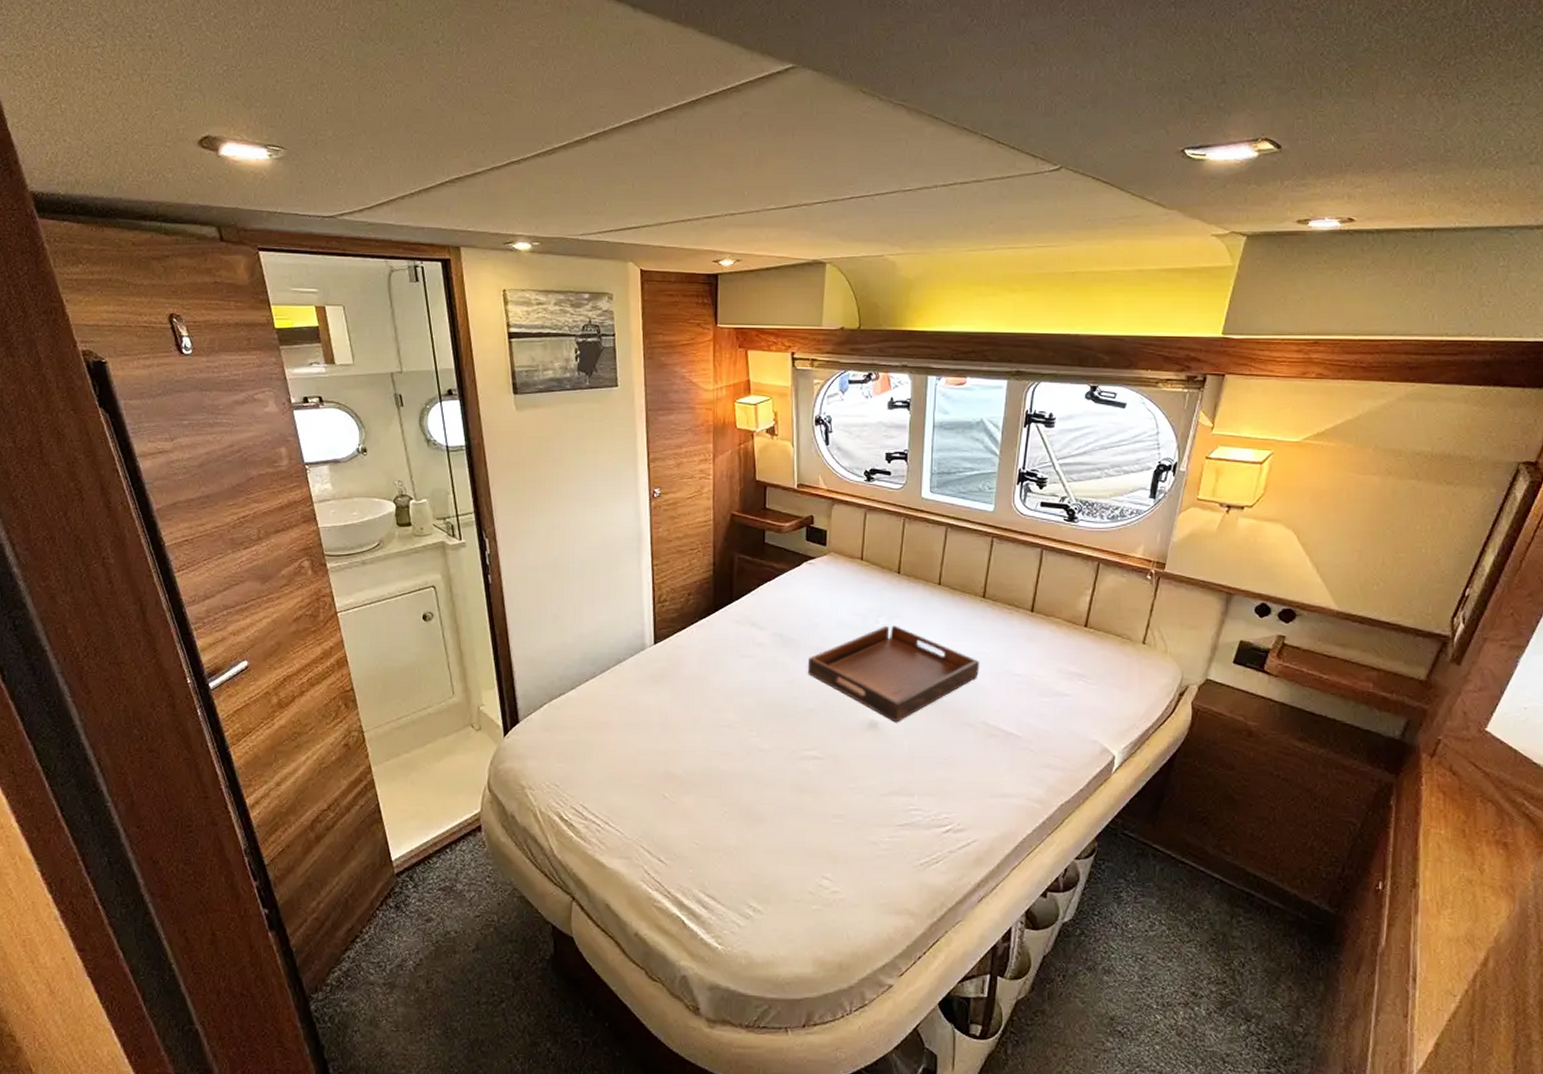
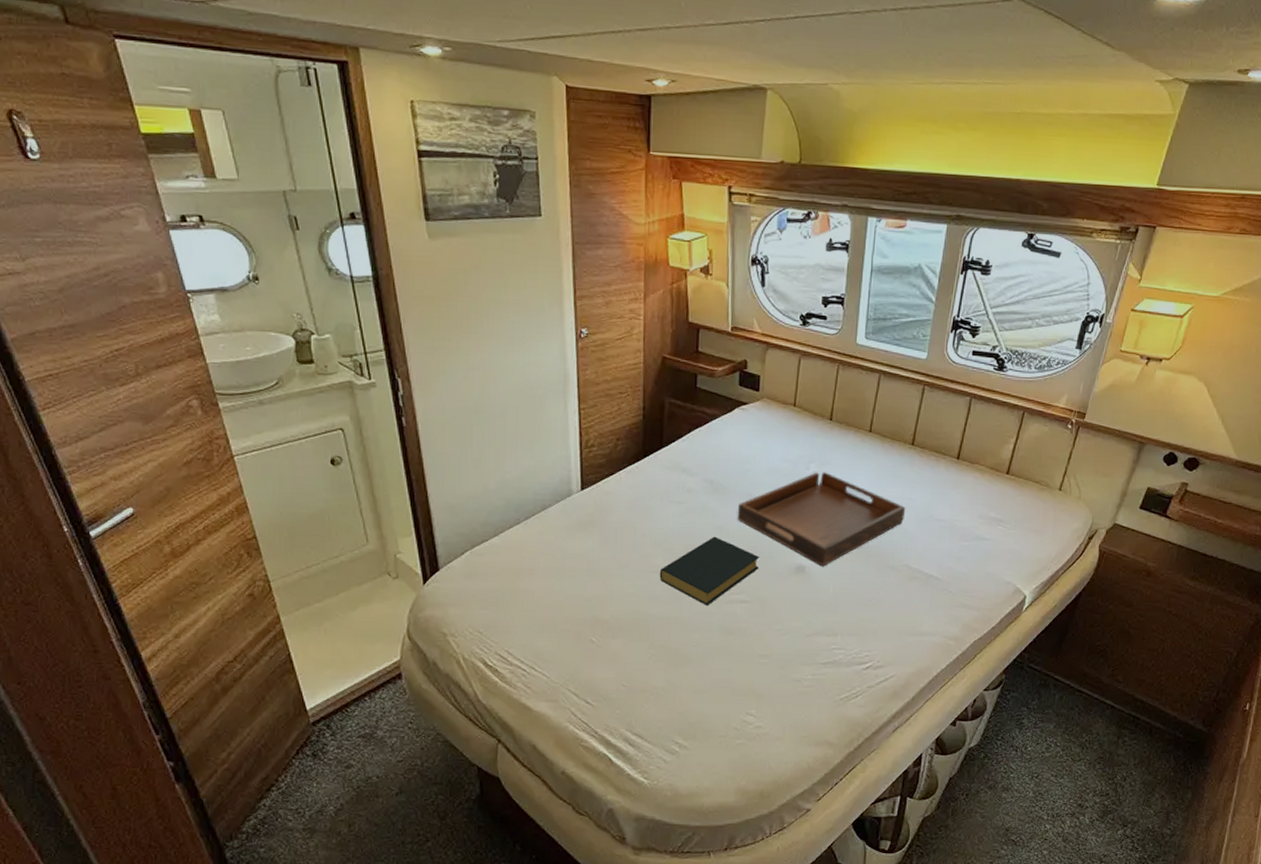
hardback book: none [731,691,832,761] -> present [659,536,760,605]

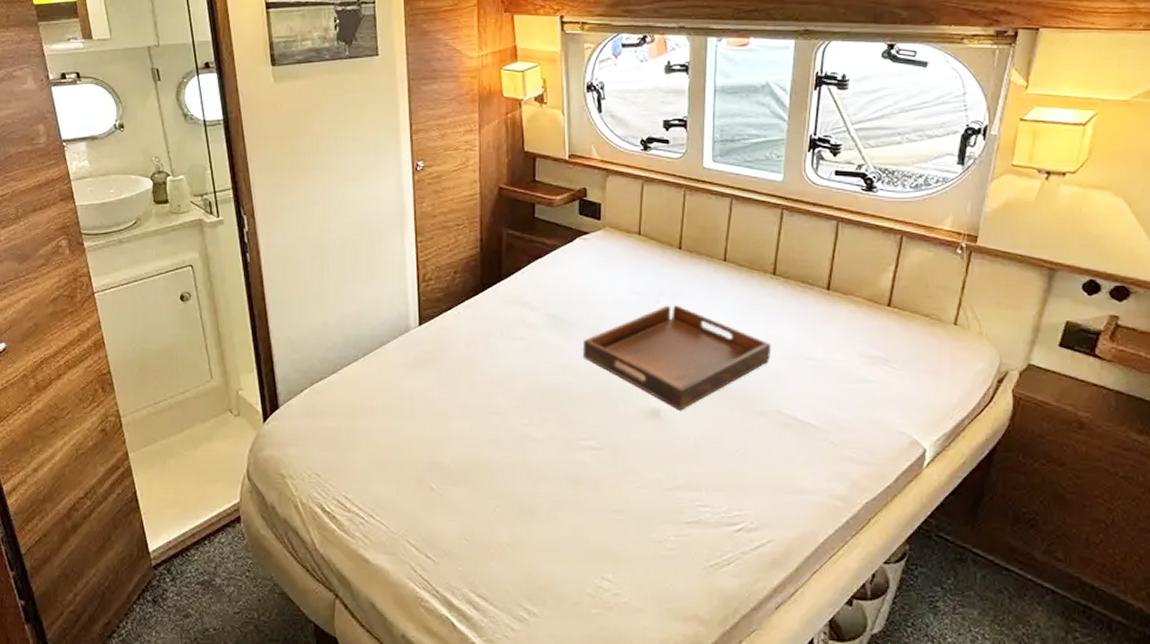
hardback book: present [659,536,760,605] -> none [501,375,610,452]

